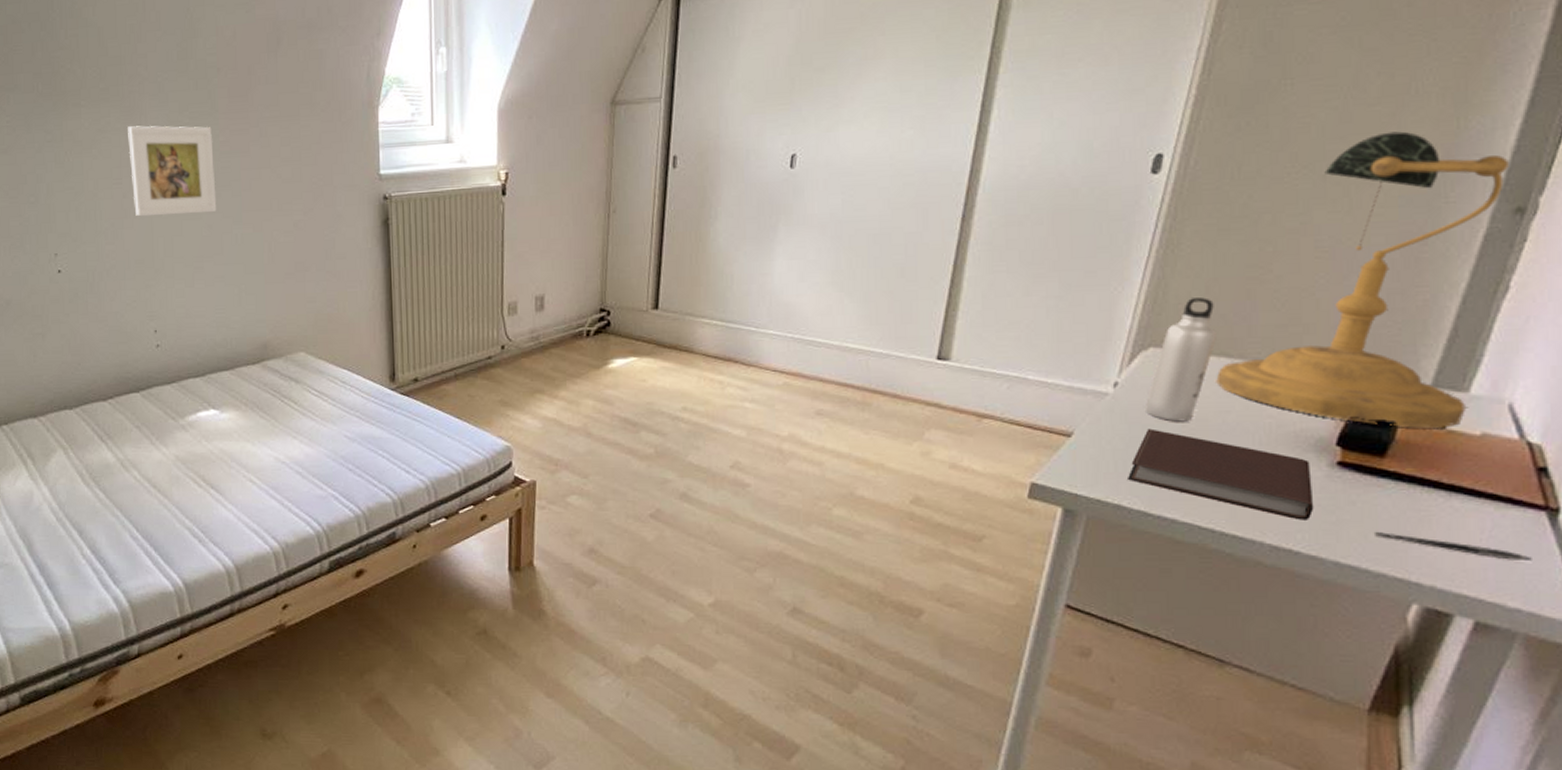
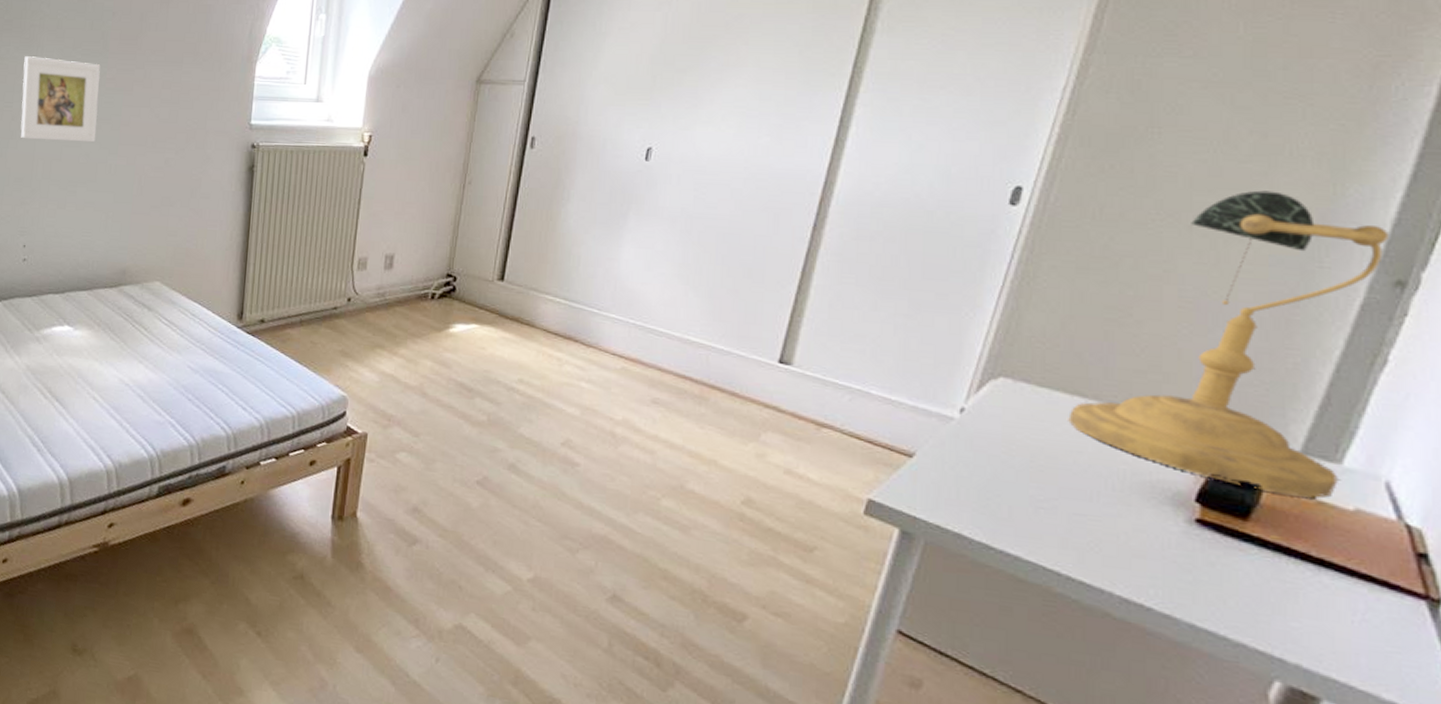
notebook: present [1126,428,1314,520] -> none [969,459,1169,576]
water bottle: present [1144,297,1217,422] -> none [991,332,1071,457]
pen: present [1375,532,1532,562] -> none [1235,599,1410,653]

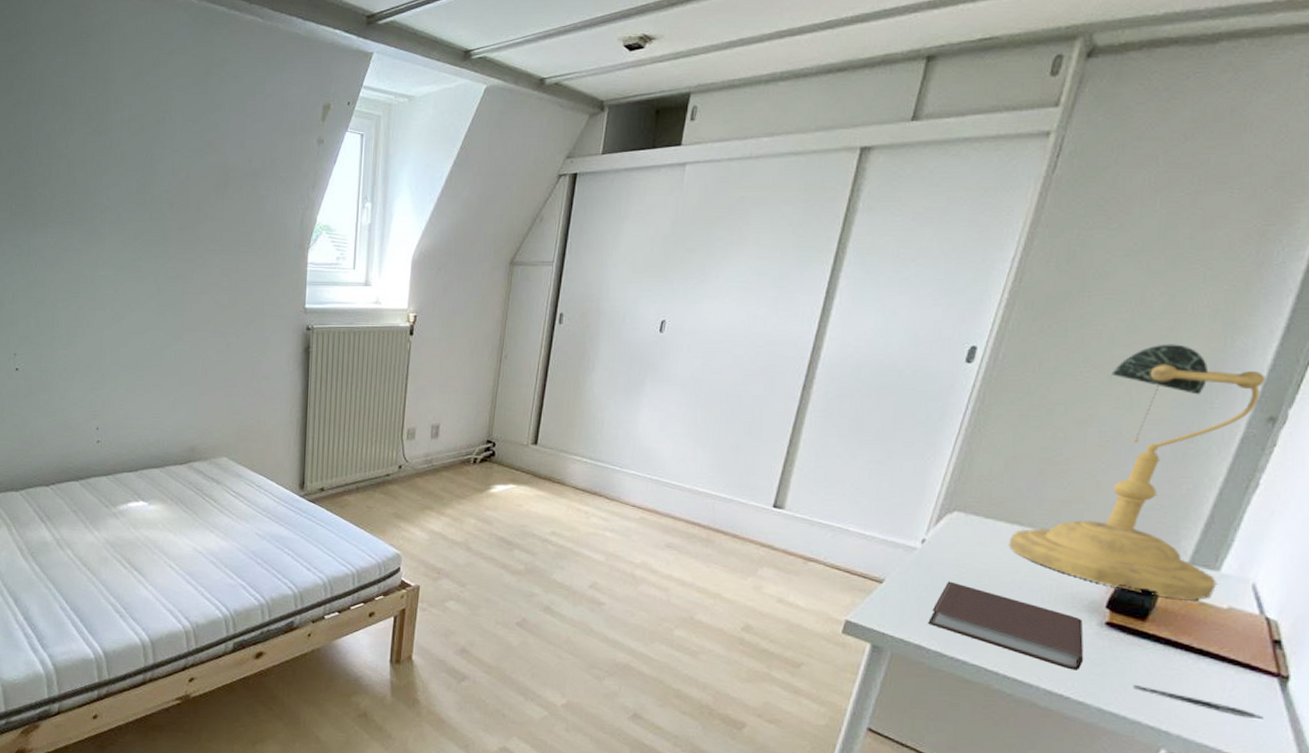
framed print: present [20,56,101,143] -> none [87,248,162,329]
notebook: none [969,459,1169,576] -> present [927,581,1084,671]
pen: none [1235,599,1410,653] -> present [1133,685,1264,720]

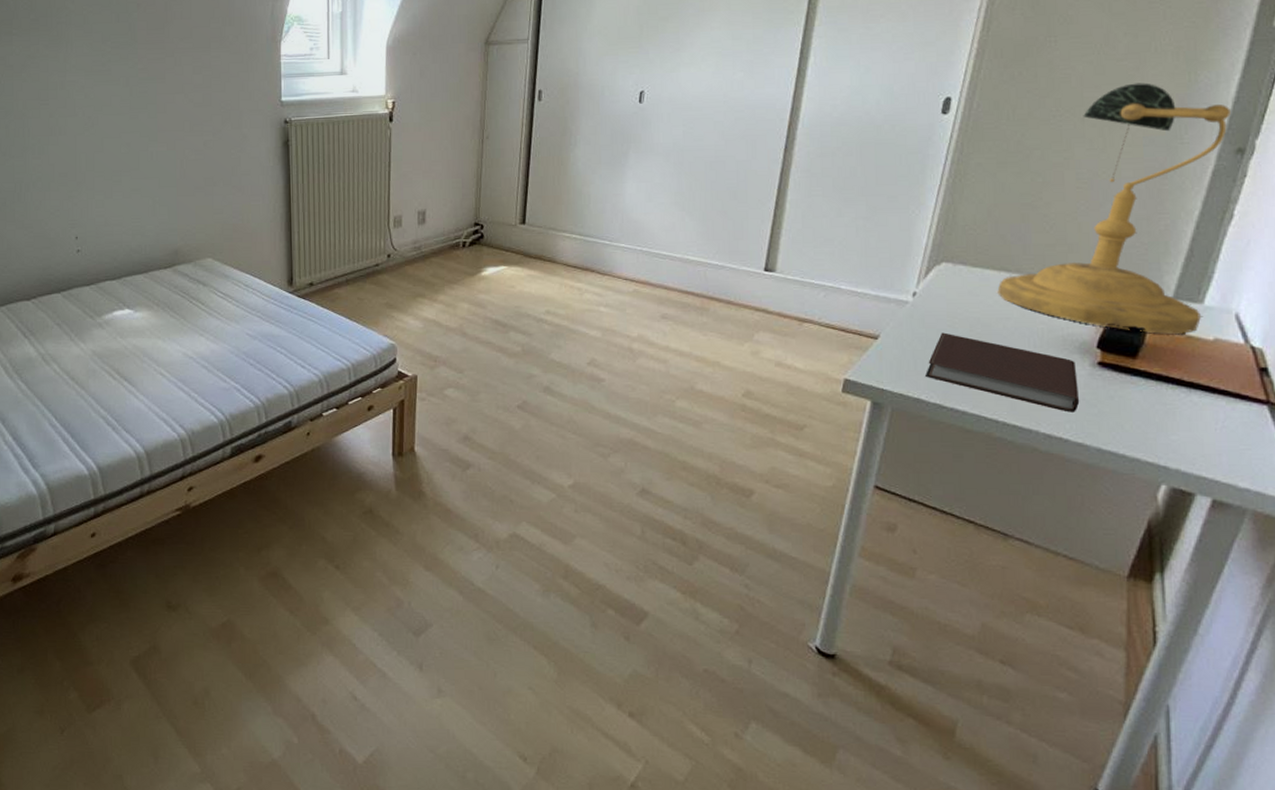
pen: present [1133,685,1264,720] -> none [1130,423,1257,448]

